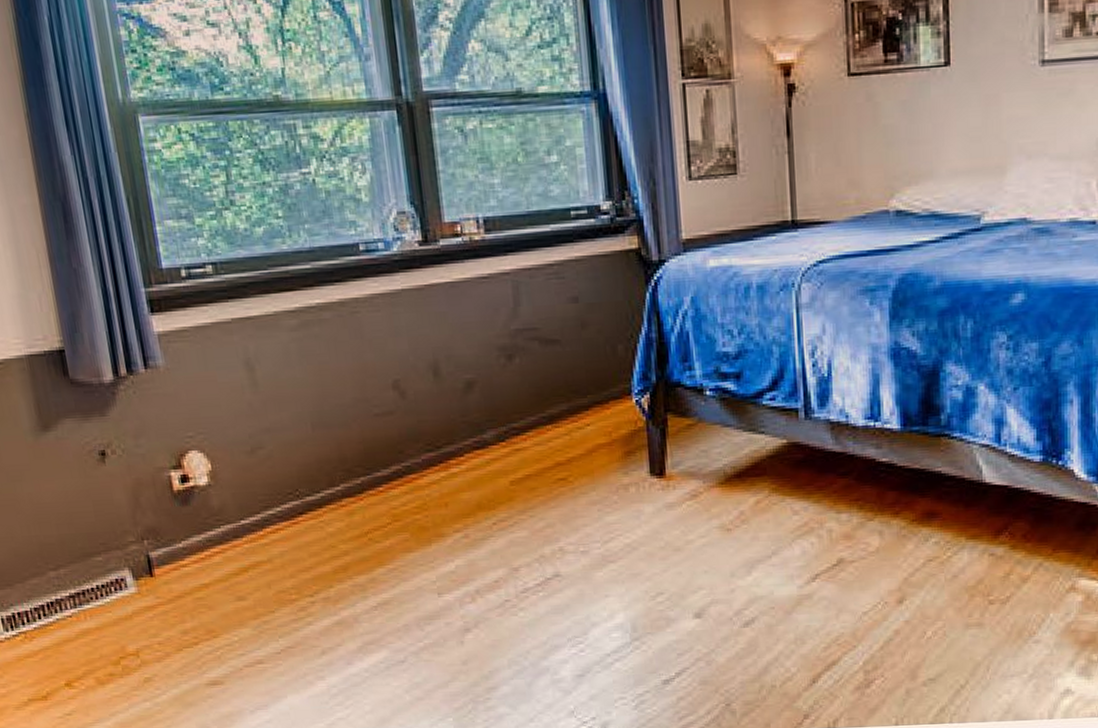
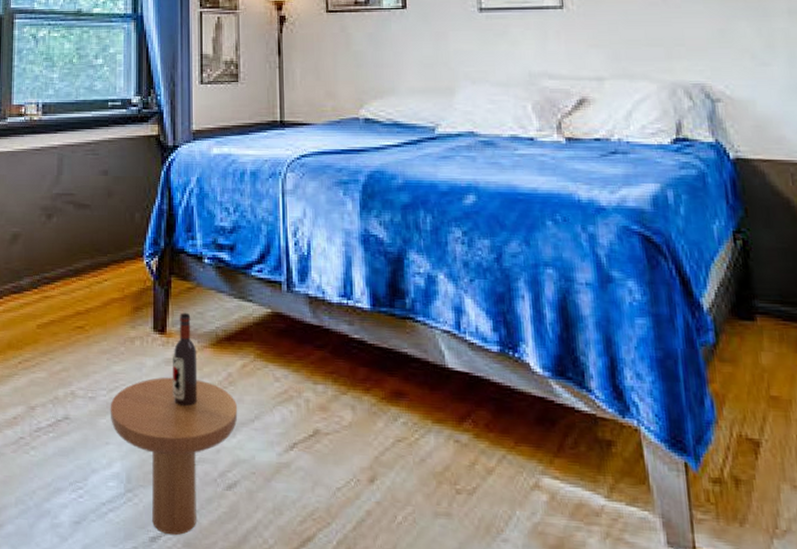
side table: none [606,452,753,676] -> present [110,312,238,536]

